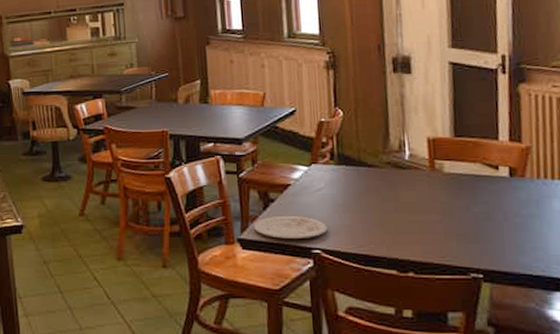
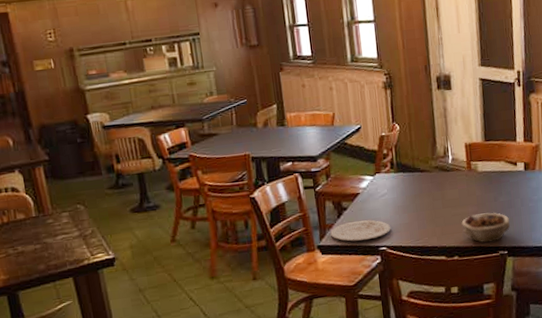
succulent planter: none [420,224,488,261] -> present [461,212,511,243]

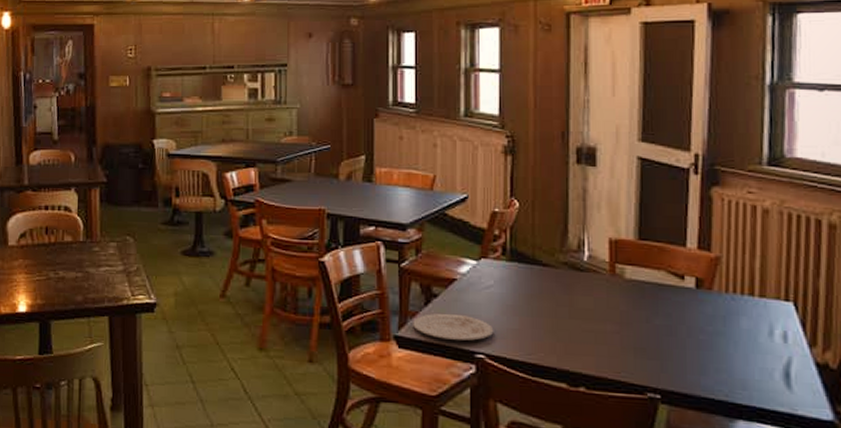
succulent planter: present [461,212,511,243] -> none [594,335,668,379]

